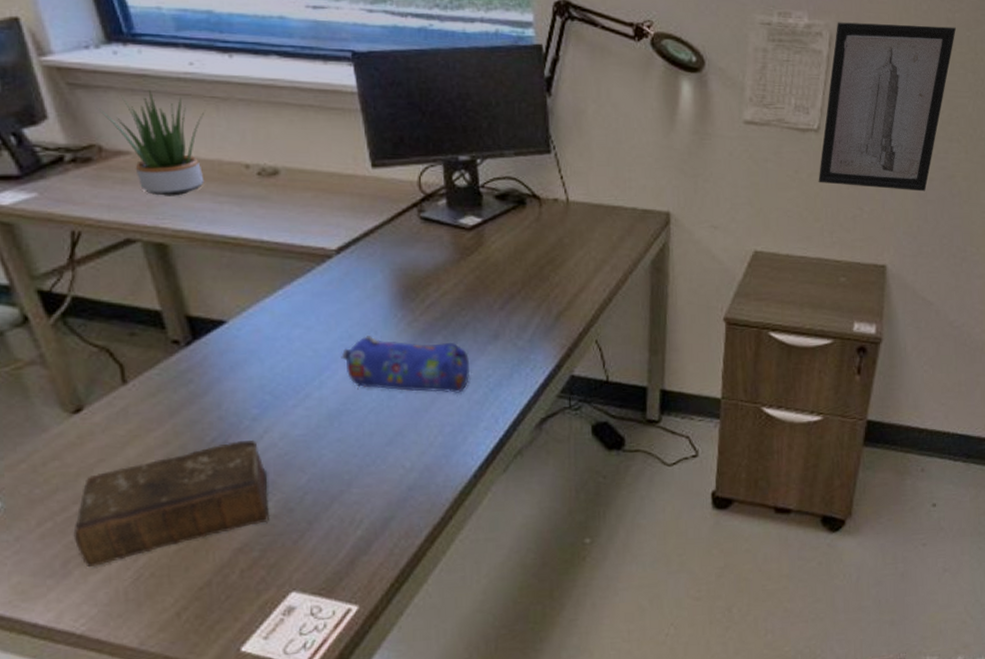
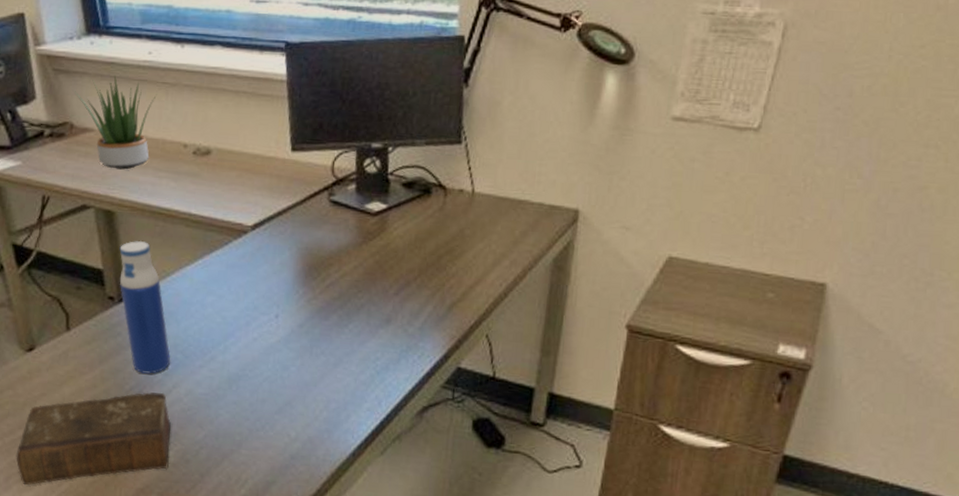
water bottle: none [179,274,257,422] -> present [119,240,170,374]
pencil case: present [341,336,469,394] -> none [245,308,360,373]
wall art: present [818,22,956,192] -> none [752,10,948,203]

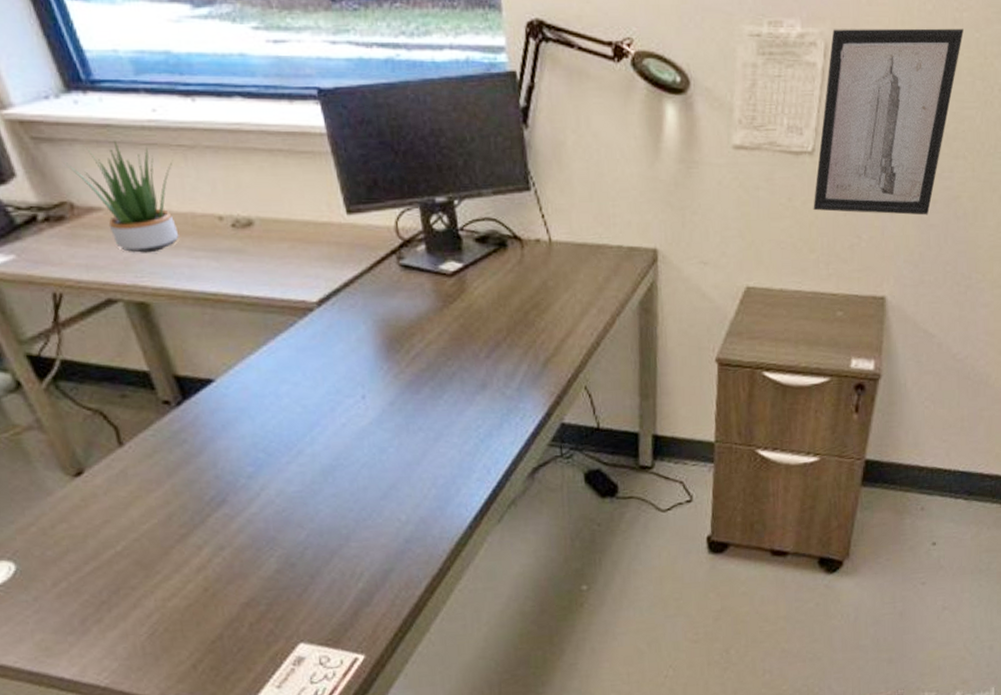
book: present [16,392,171,486] -> none [87,497,274,625]
water bottle: present [119,240,170,374] -> none [164,332,252,480]
wall art: none [752,10,948,203] -> present [813,28,964,216]

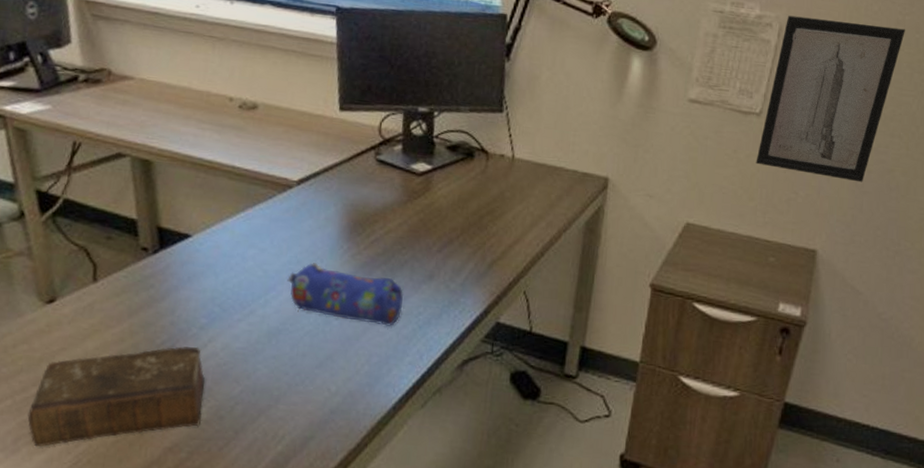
potted plant: present [65,140,179,253] -> none [113,25,203,120]
book: none [87,497,274,625] -> present [27,346,205,447]
pencil case: none [330,389,459,446] -> present [287,263,403,327]

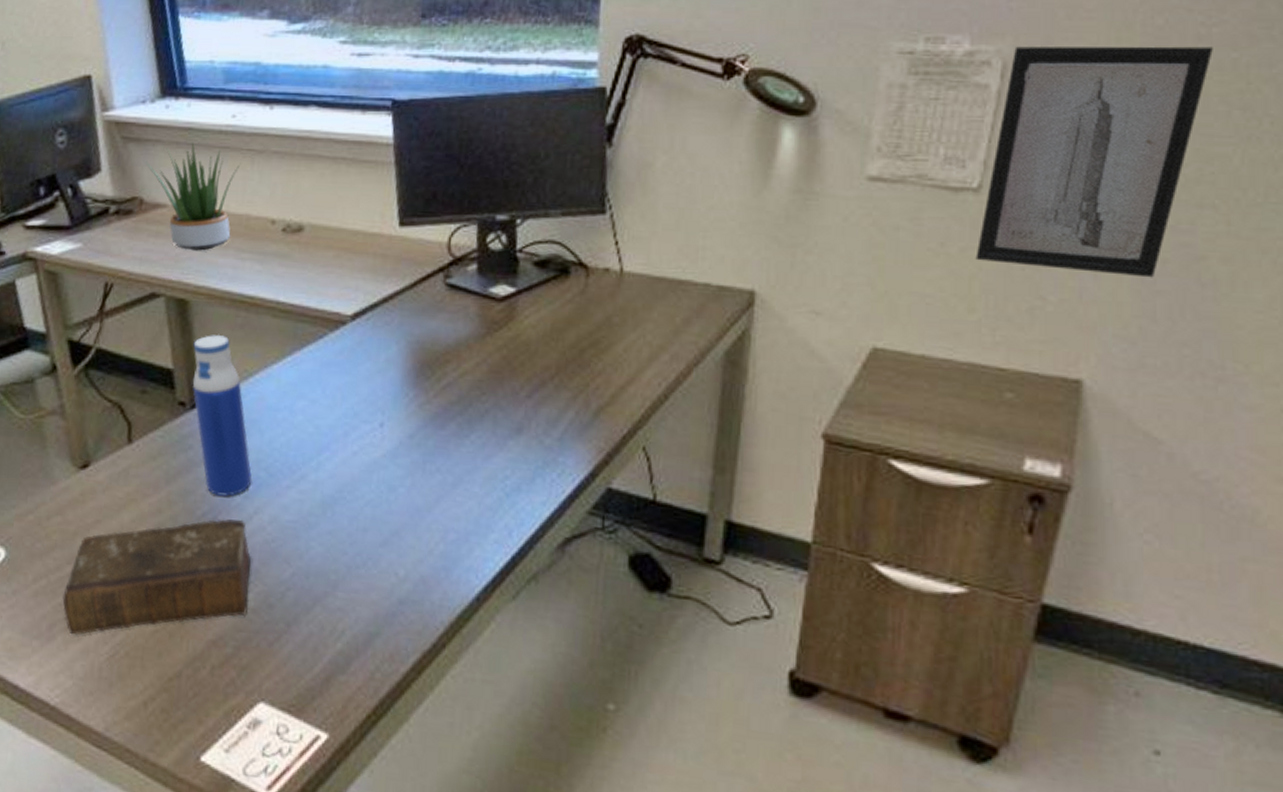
potted plant: none [113,25,203,120] -> present [145,142,241,251]
water bottle: none [154,191,207,328] -> present [192,334,252,496]
pencil case: present [287,263,403,327] -> none [343,415,485,495]

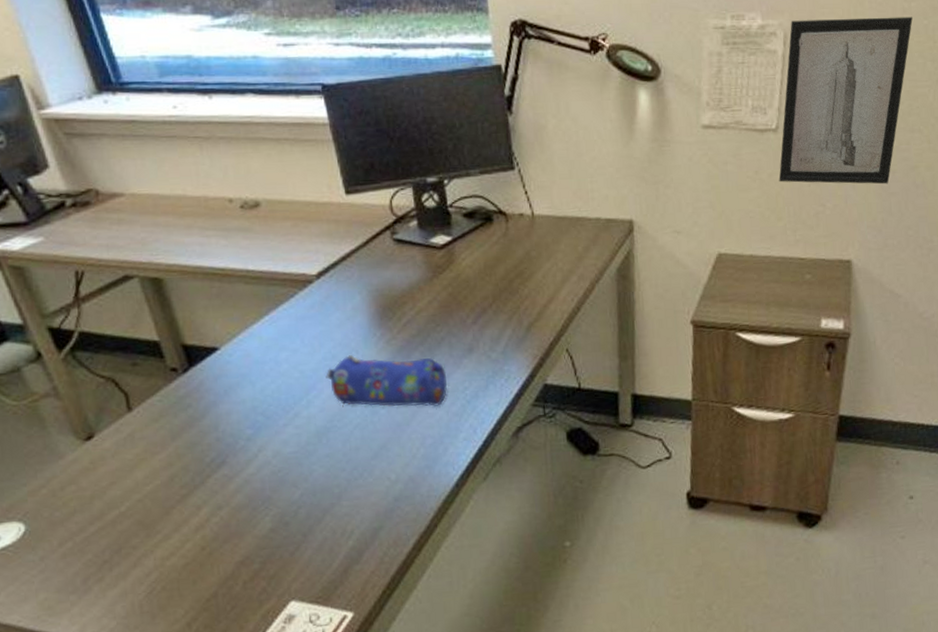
book: present [62,519,251,635] -> none [91,458,268,584]
potted plant: present [145,142,241,251] -> none [93,133,193,234]
water bottle: present [192,334,252,496] -> none [174,304,251,443]
pencil case: none [343,415,485,495] -> present [326,355,447,408]

